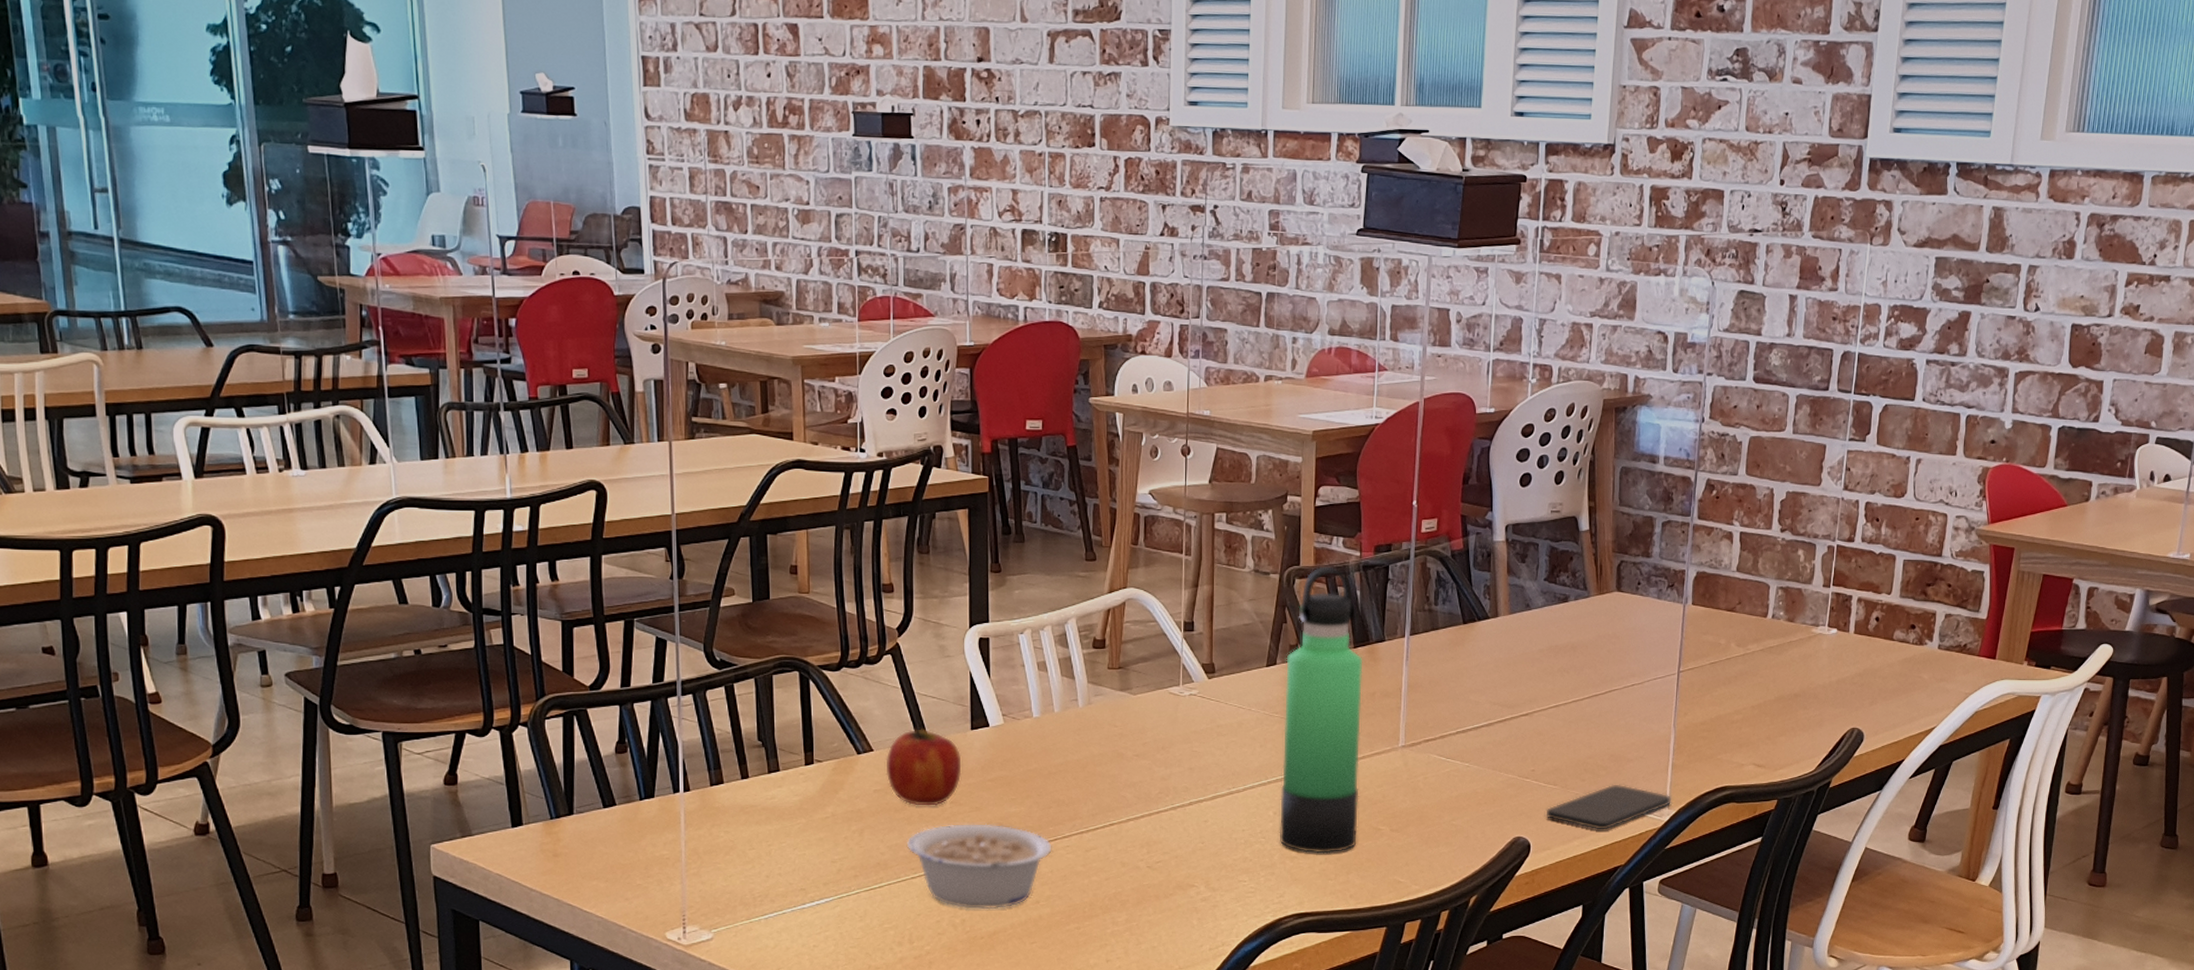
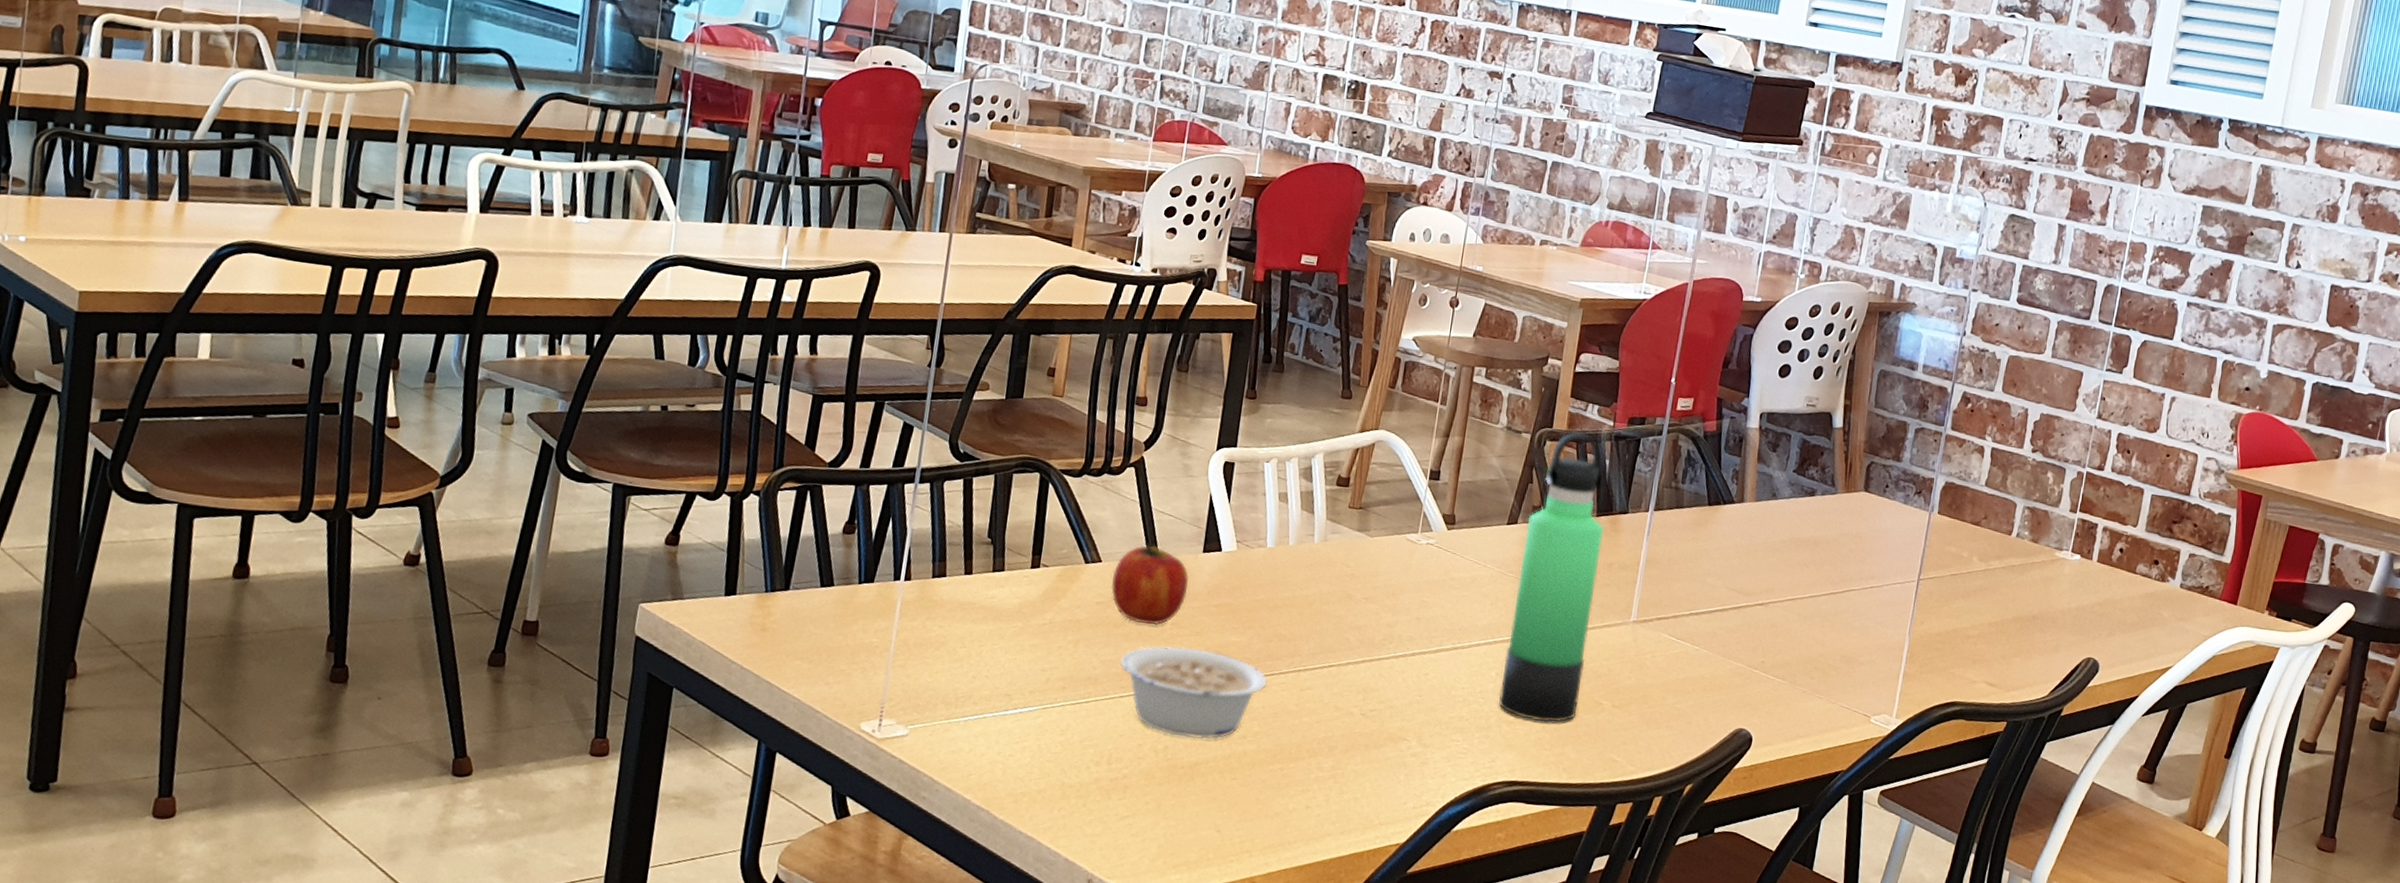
smartphone: present [1546,784,1672,830] -> none [1771,685,1901,732]

